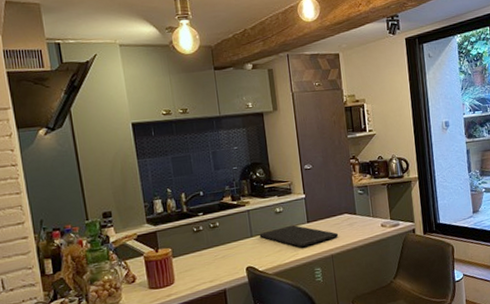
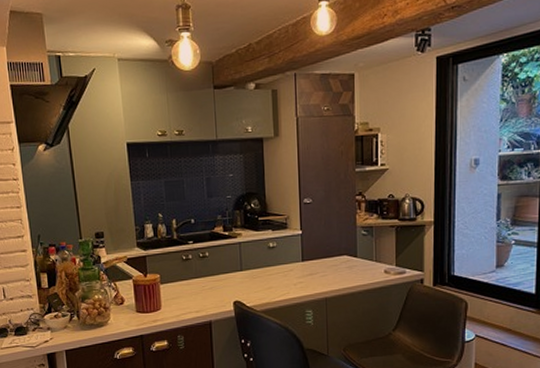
cutting board: present [259,224,339,248] -> none [249,262,335,287]

